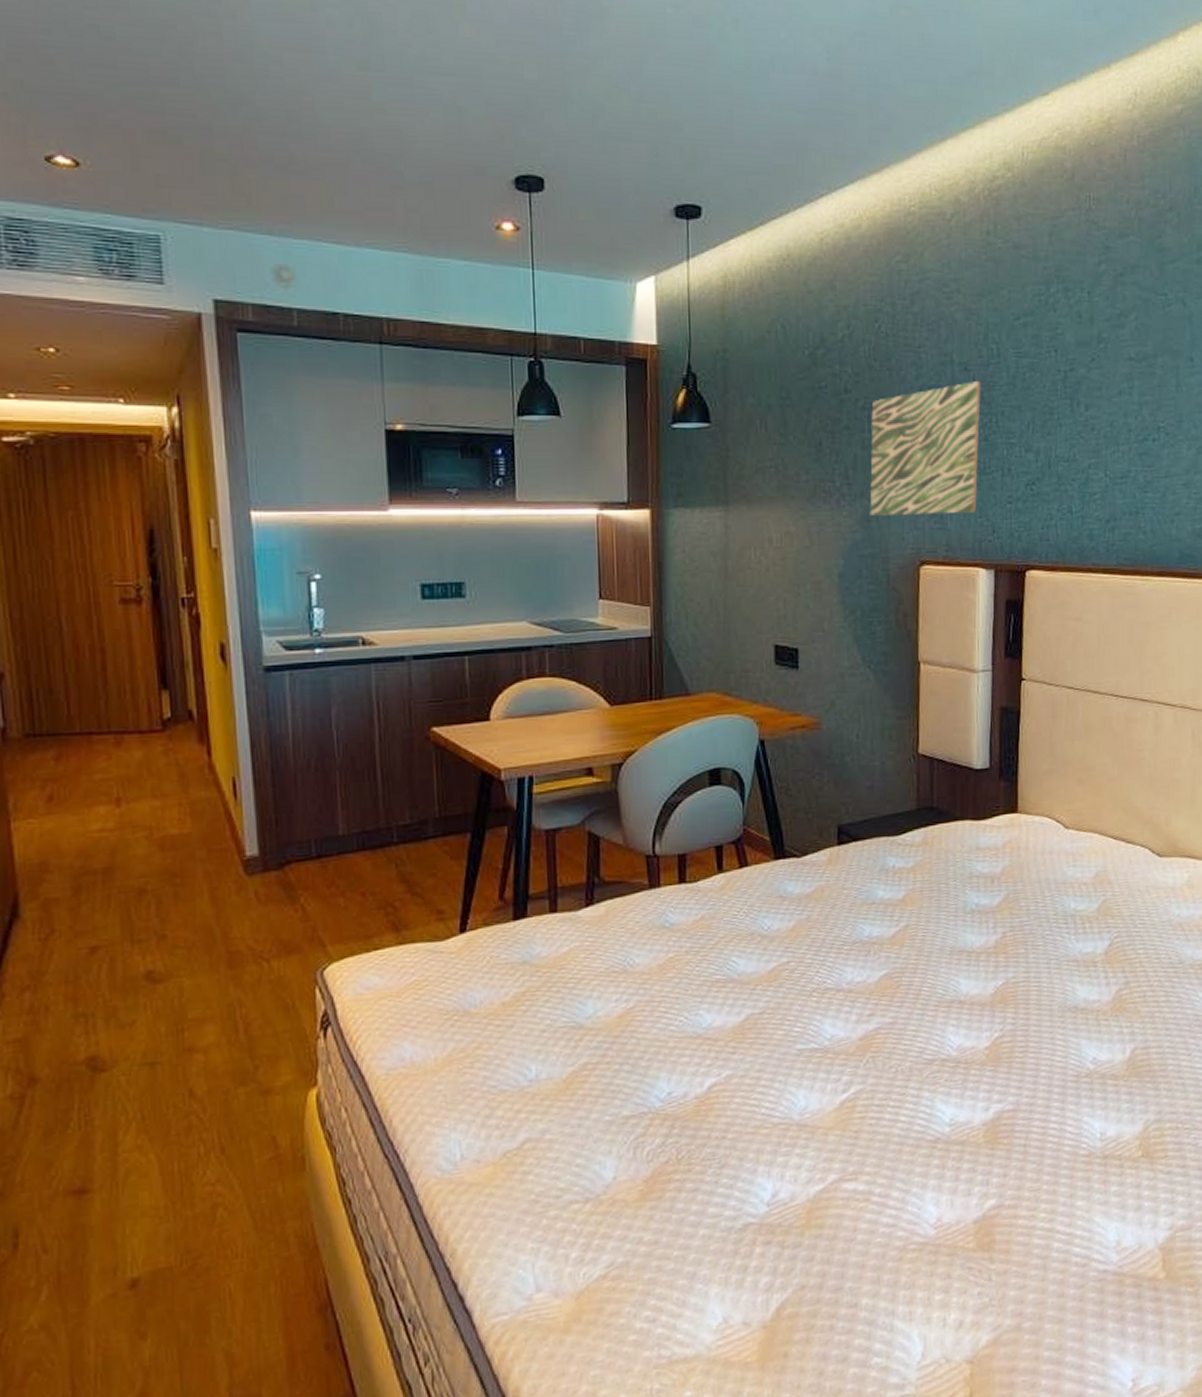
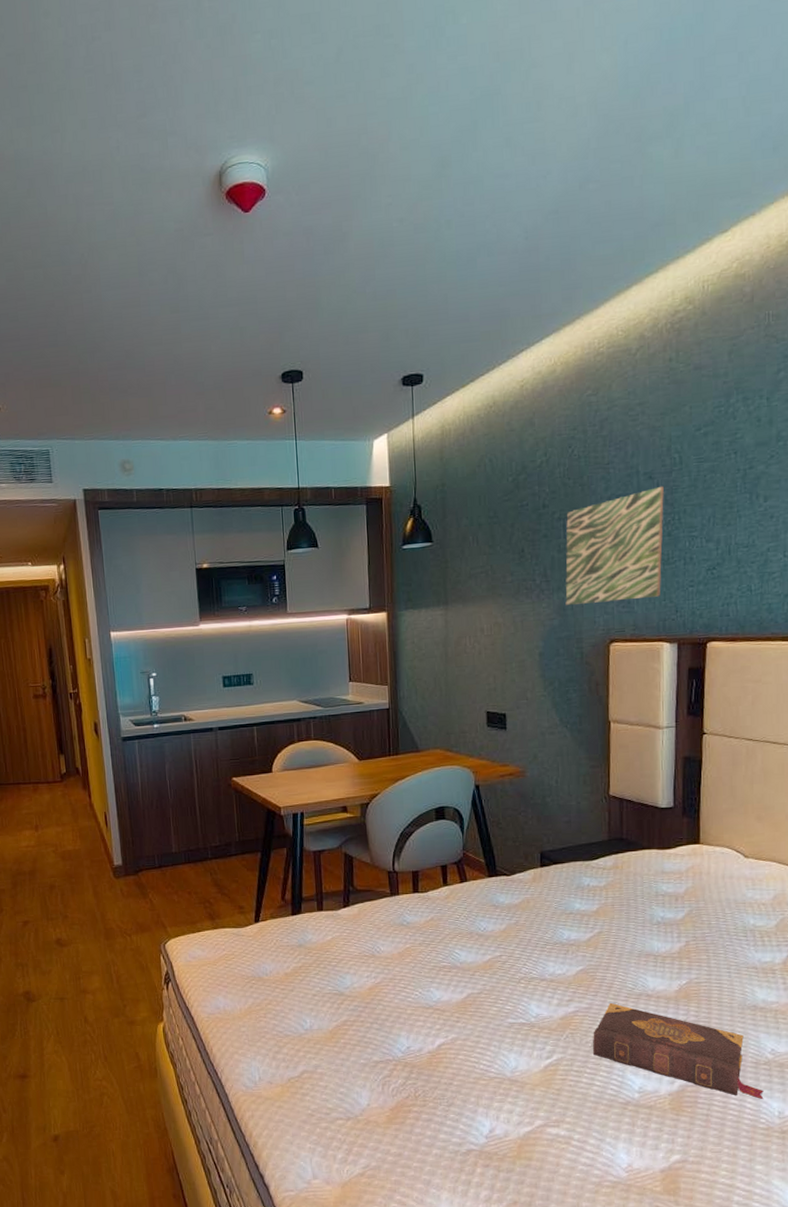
book: none [897,1014,1085,1120] -> present [593,1002,764,1099]

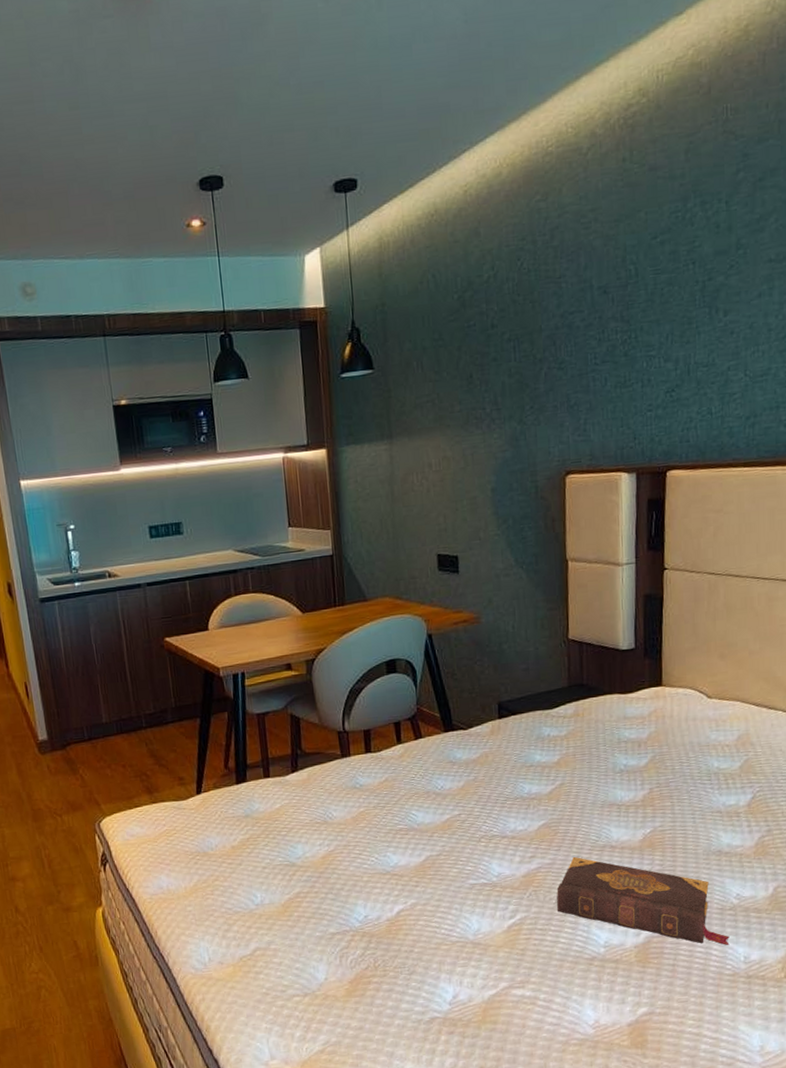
wall art: present [565,486,664,605] -> none [516,301,620,435]

